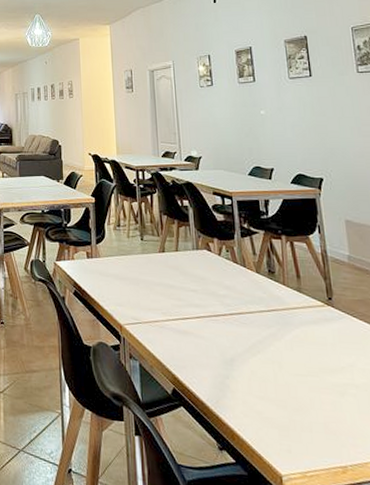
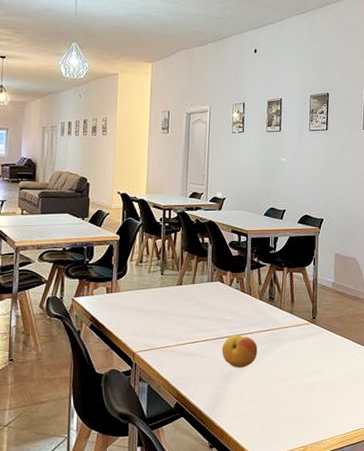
fruit: none [218,312,263,355] -> present [222,334,258,368]

